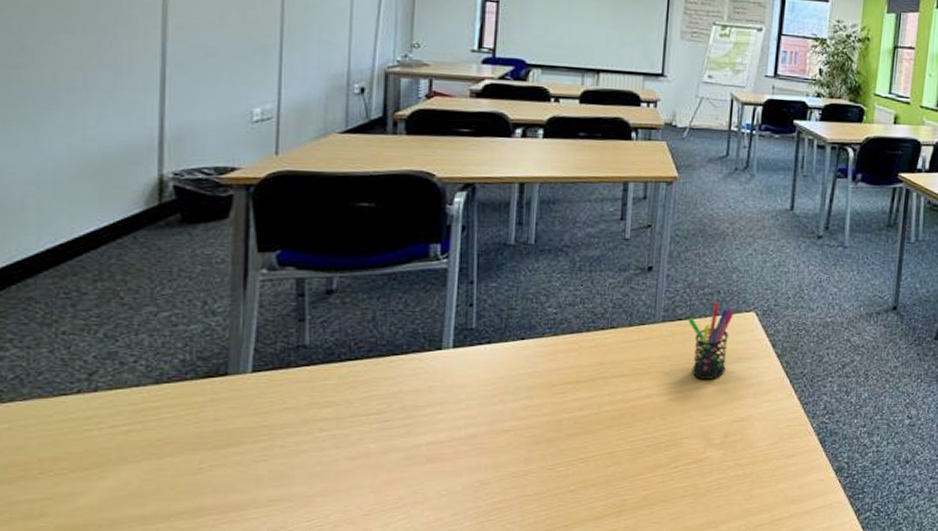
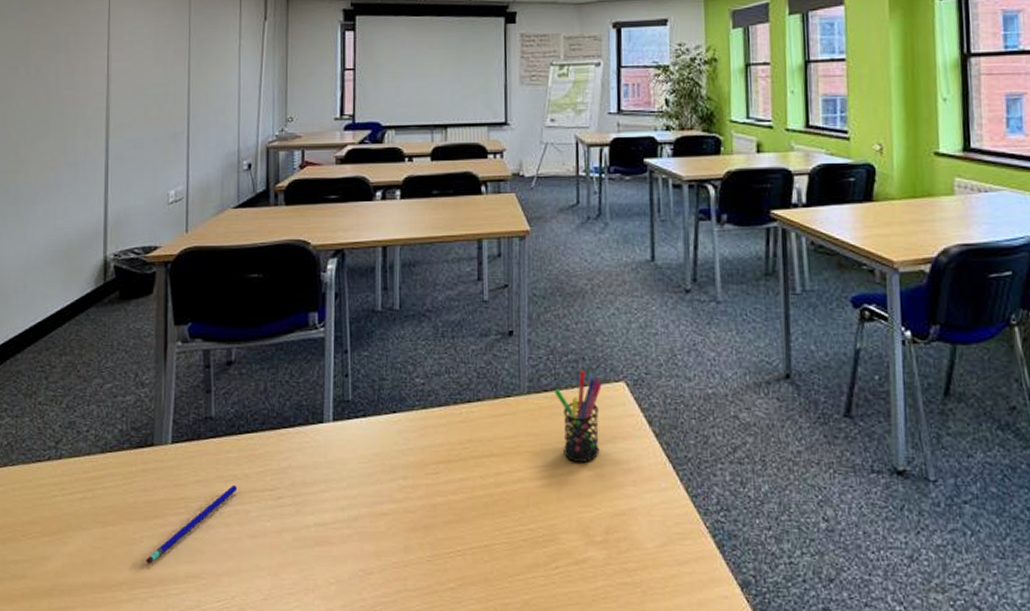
pen: none [216,410,336,492] -> present [146,484,238,564]

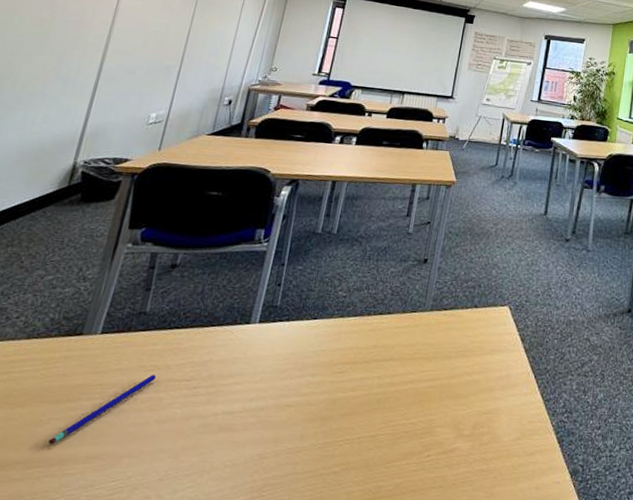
pen holder: present [555,369,602,462] -> none [451,294,491,369]

